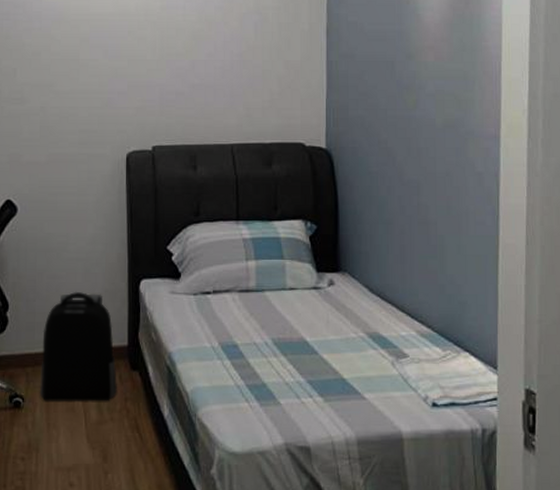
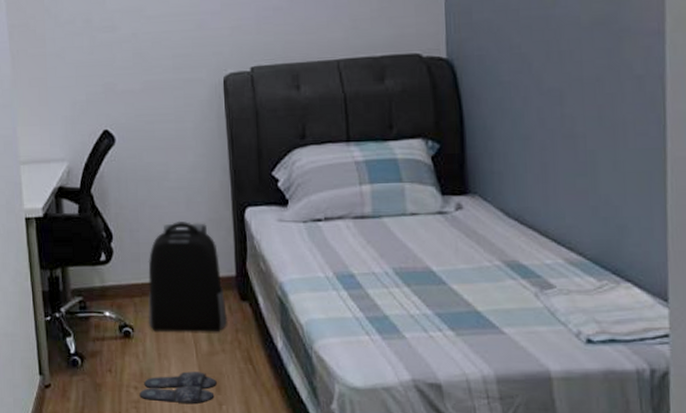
slippers: none [26,441,104,473] -> present [139,371,217,404]

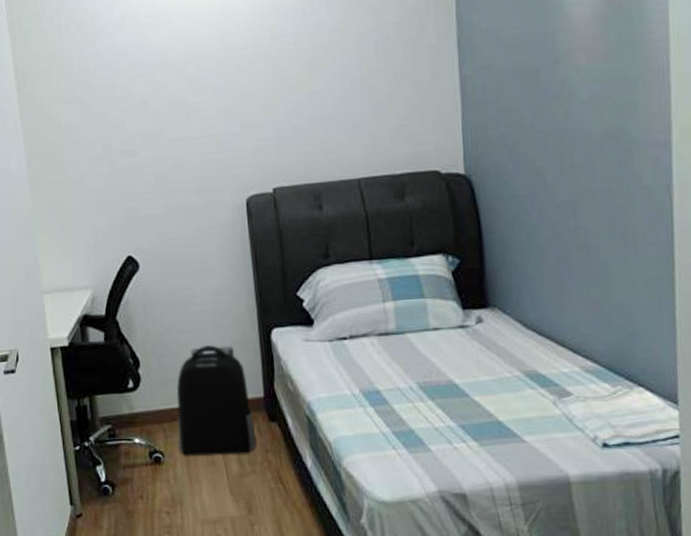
slippers: present [139,371,217,404] -> none [172,494,248,526]

